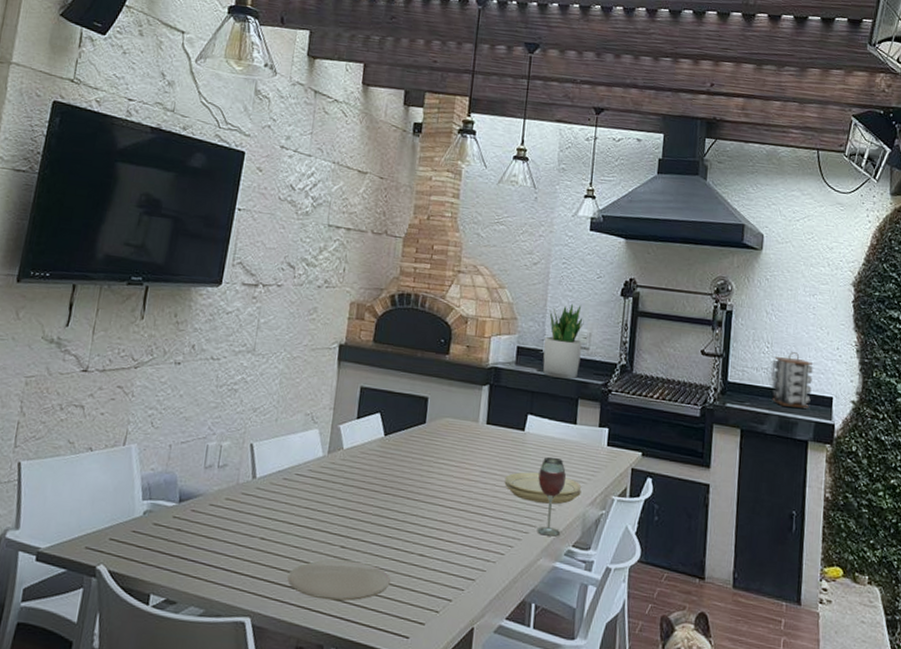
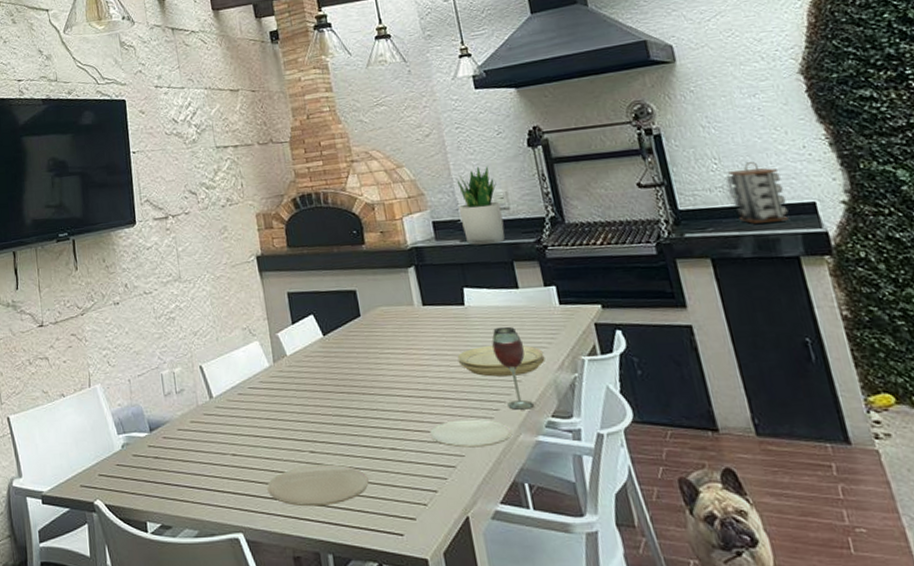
plate: none [459,536,535,566] -> present [429,419,513,448]

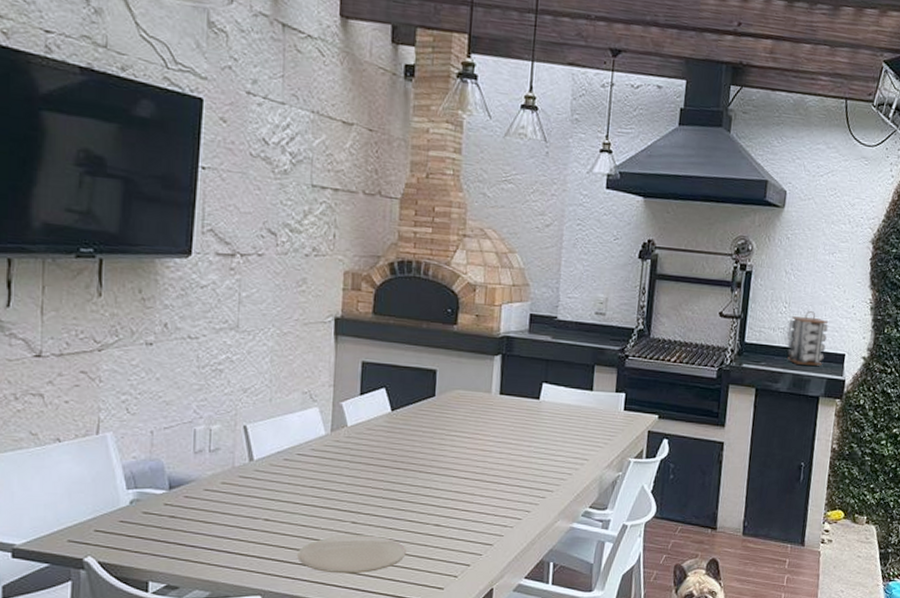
plate: present [429,419,513,448] -> none [475,503,552,529]
planter: present [456,165,505,245] -> none [557,268,600,346]
plate: present [457,345,546,377] -> none [520,439,599,469]
wineglass: present [491,326,534,410] -> none [554,423,583,499]

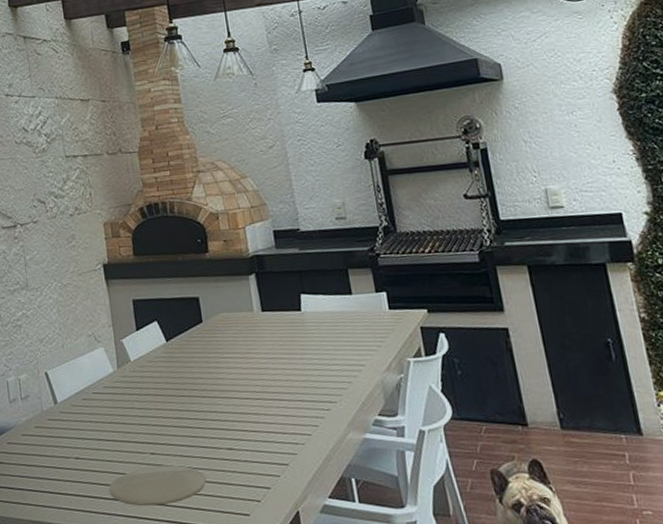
spice rack: present [786,310,828,367] -> none [545,174,598,234]

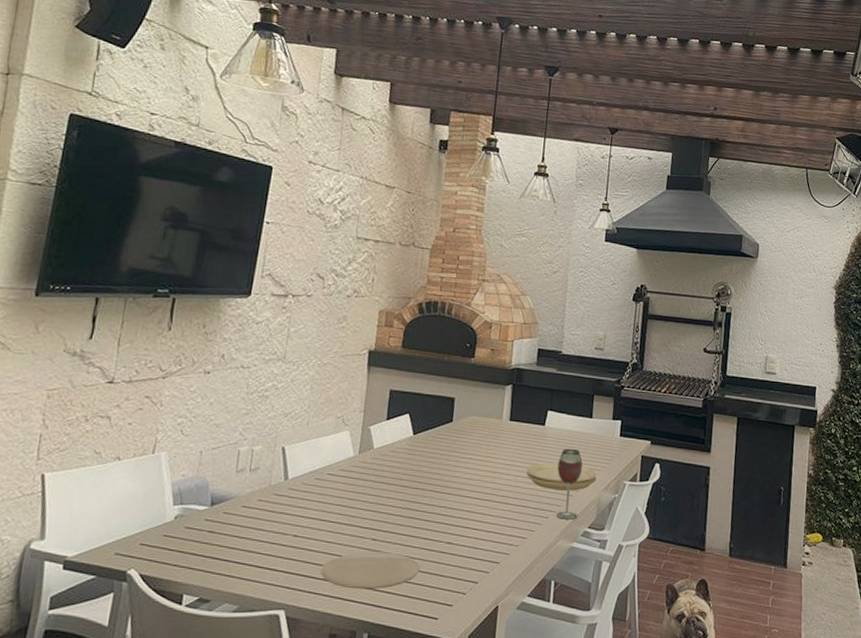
plate: none [293,348,375,379] -> present [526,463,597,491]
wineglass: none [325,330,362,410] -> present [556,448,583,520]

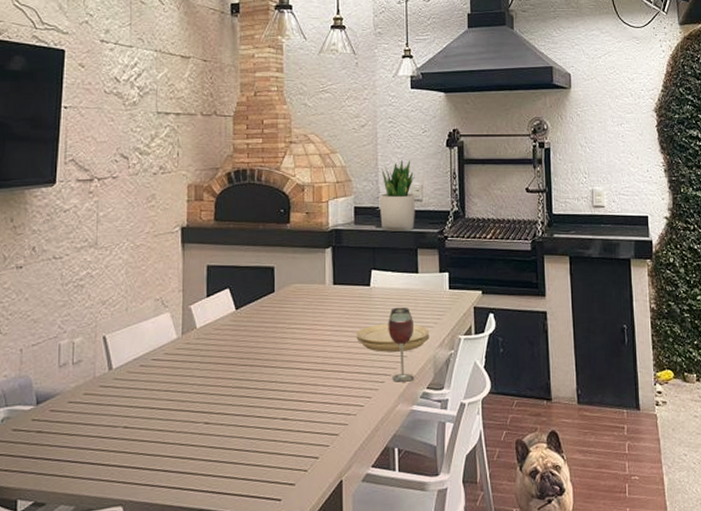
plate: present [320,551,420,590] -> none [155,434,257,477]
planter: none [562,309,600,378] -> present [380,160,415,232]

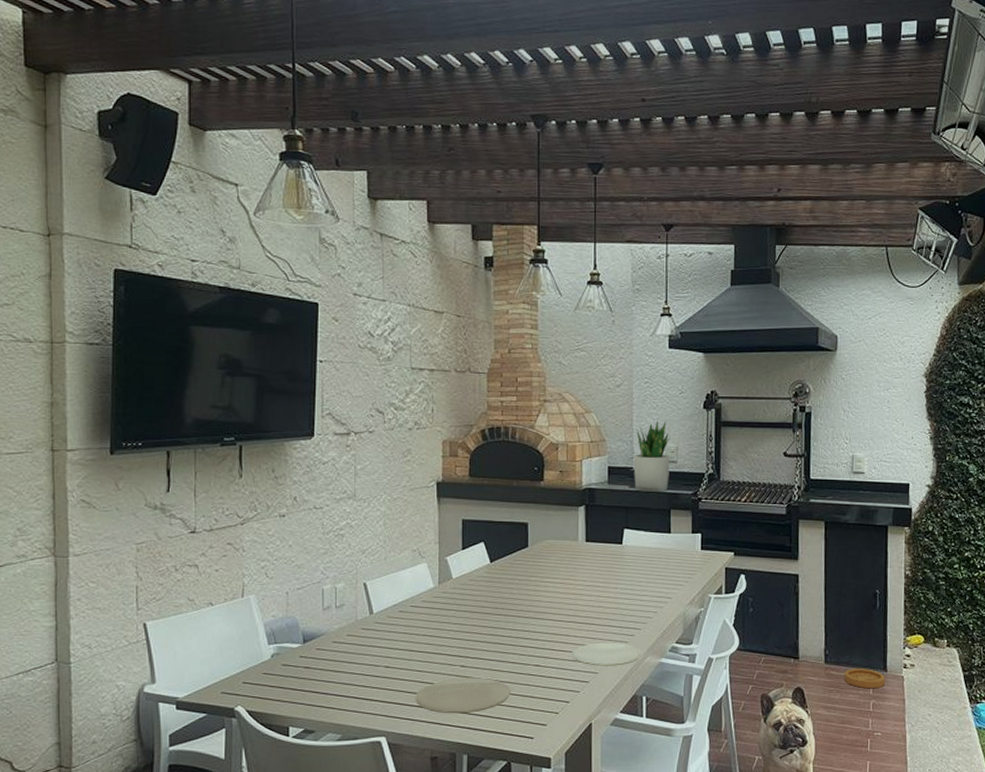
plate: none [155,434,257,477] -> present [415,677,511,714]
plate: none [320,390,392,417] -> present [571,642,641,666]
plate: present [356,324,430,352] -> none [607,581,680,607]
wineglass: present [388,307,415,382] -> none [639,565,665,636]
pet bowl: none [598,408,639,430] -> present [844,669,885,689]

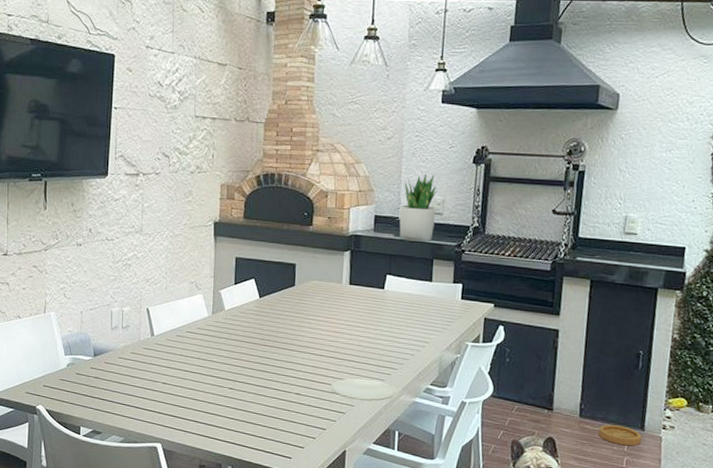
plate: present [415,677,511,714] -> none [188,398,273,431]

